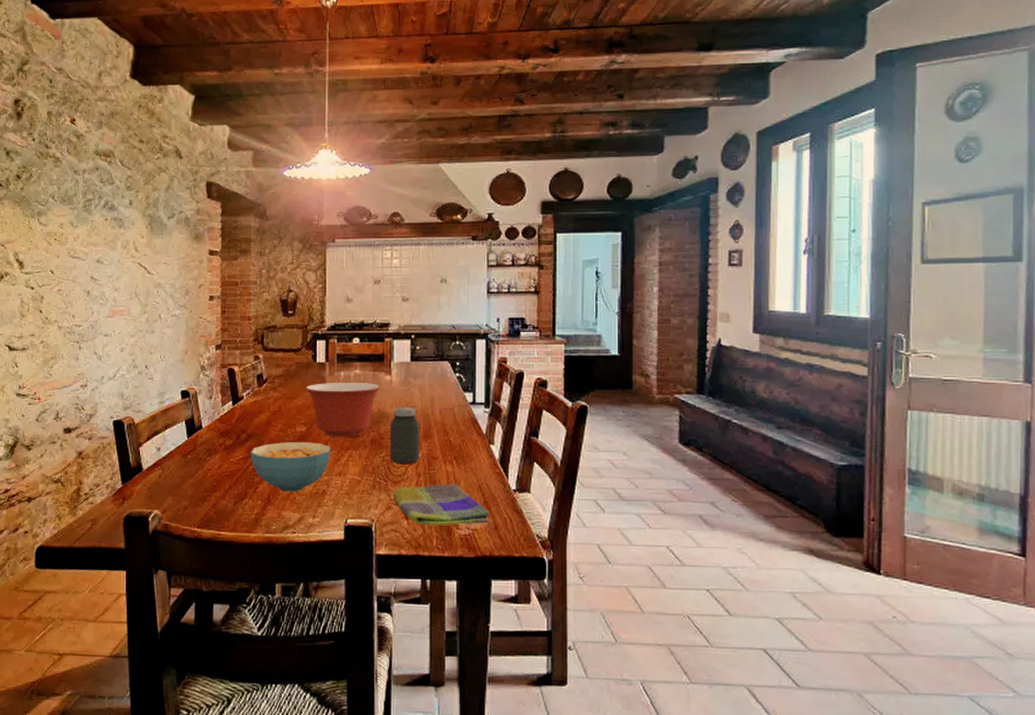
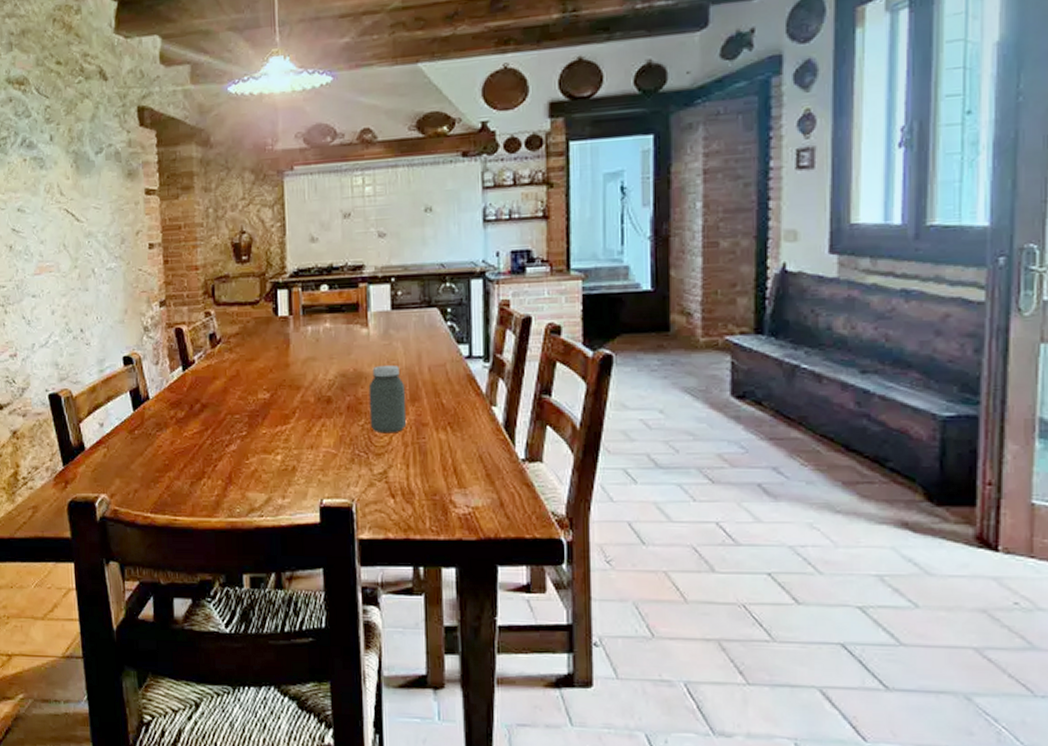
cereal bowl: present [250,442,331,492] -> none [206,411,300,470]
mixing bowl: present [306,383,381,438] -> none [267,338,357,405]
dish towel: present [393,483,489,526] -> none [376,453,493,504]

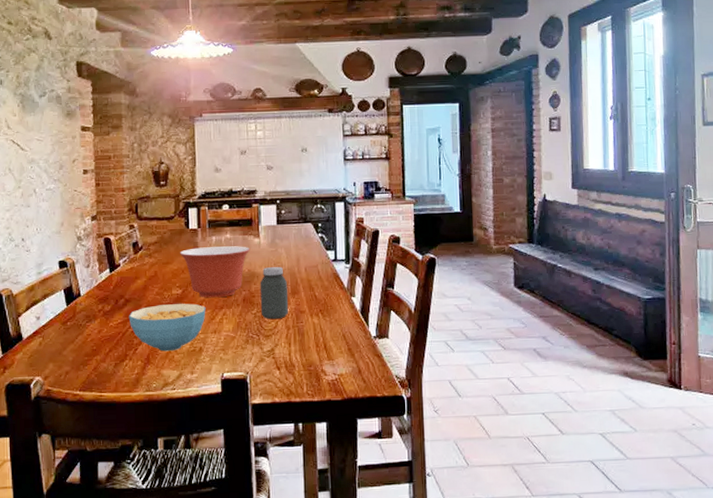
cereal bowl: none [206,411,300,470] -> present [128,304,206,352]
mixing bowl: none [267,338,357,405] -> present [180,246,250,298]

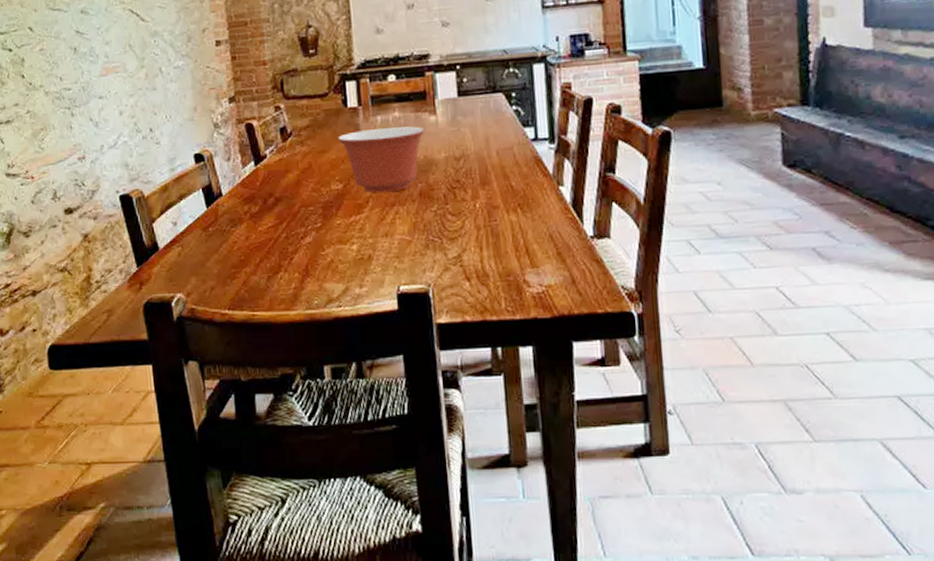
cereal bowl: present [128,304,206,352] -> none [280,201,374,261]
jar: present [260,266,289,320] -> none [439,150,478,218]

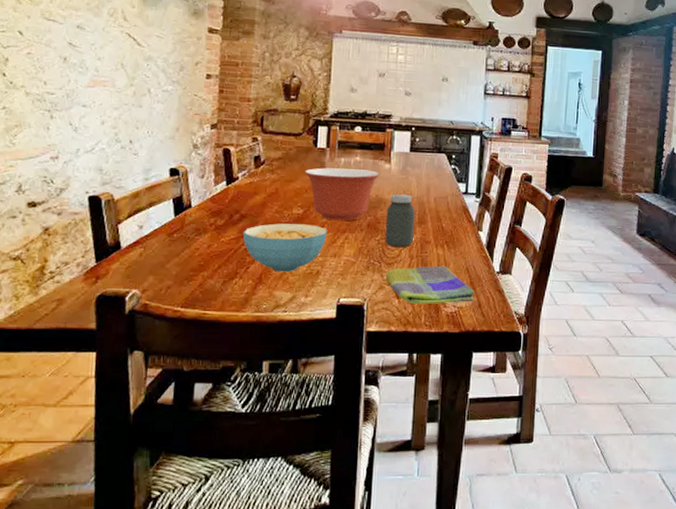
cereal bowl: none [280,201,374,261] -> present [242,223,327,272]
jar: none [439,150,478,218] -> present [385,194,416,248]
dish towel: none [450,234,565,286] -> present [386,265,475,304]

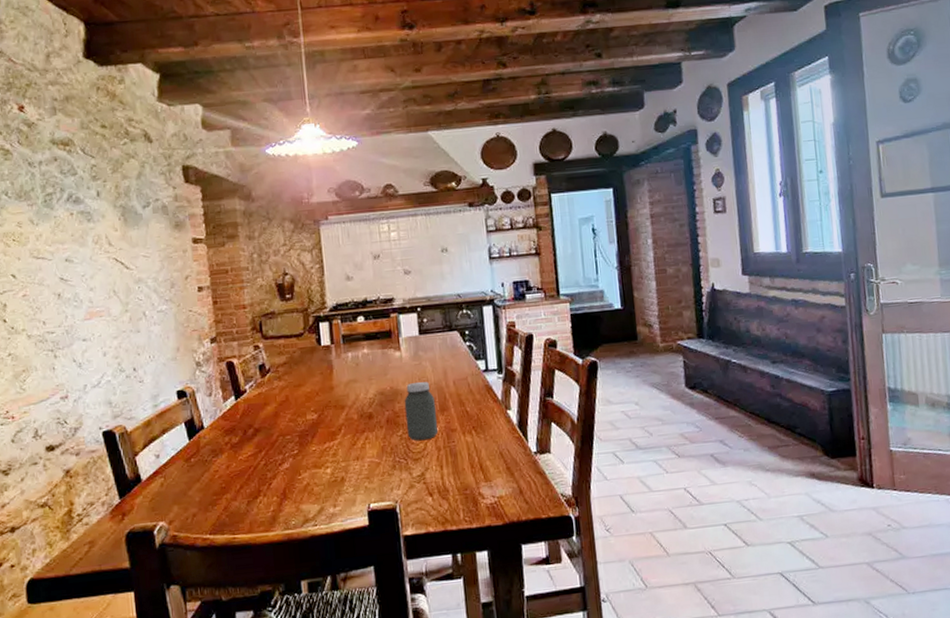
cereal bowl: present [242,223,327,272] -> none [259,429,346,484]
mixing bowl: present [305,168,380,221] -> none [313,361,391,422]
dish towel: present [386,265,475,304] -> none [414,453,514,500]

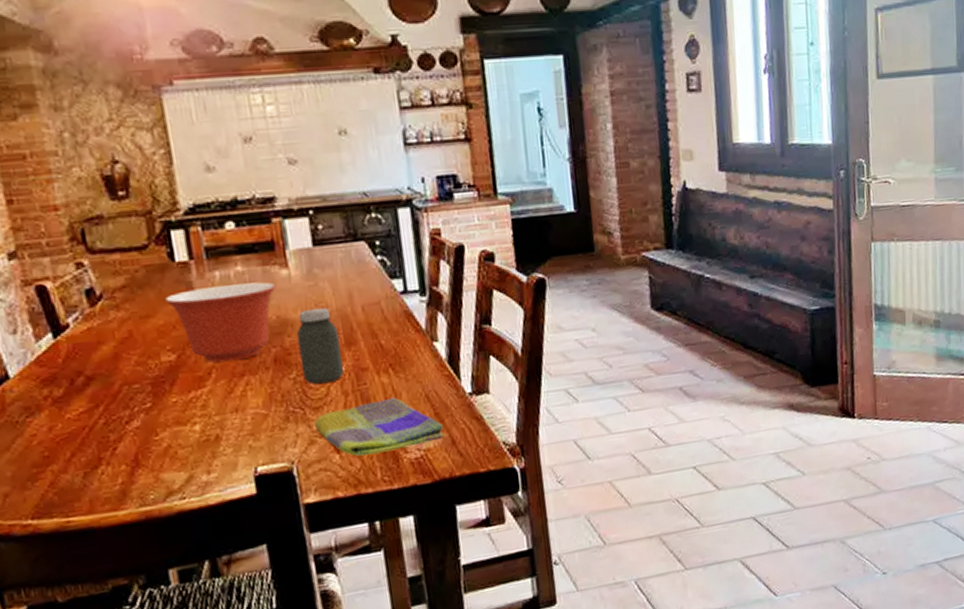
mixing bowl: none [313,361,391,422] -> present [165,282,277,363]
dish towel: none [414,453,514,500] -> present [315,397,444,457]

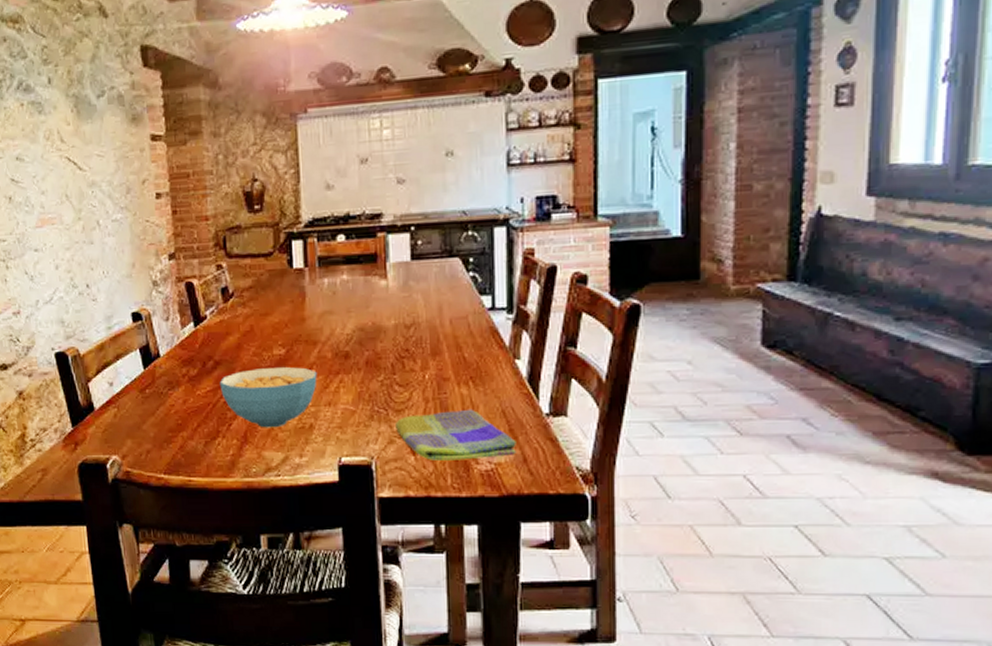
cereal bowl: none [95,373,219,447] -> present [219,367,317,428]
mixing bowl: present [165,282,277,363] -> none [282,290,375,360]
jar: present [296,308,345,384] -> none [388,317,428,389]

